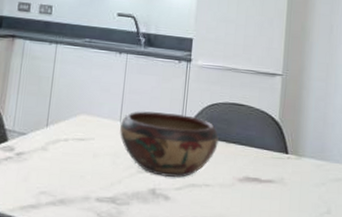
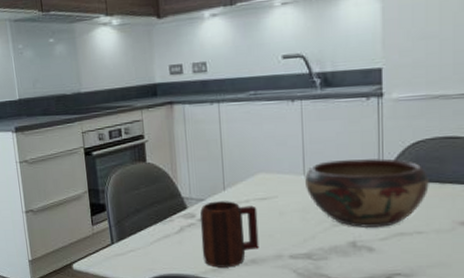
mug: none [13,136,74,207] -> present [200,201,259,268]

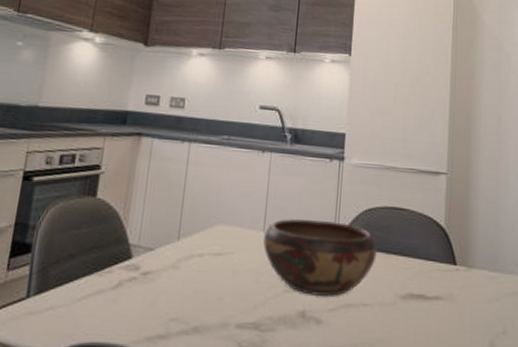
mug: present [200,201,259,268] -> none [138,252,210,337]

